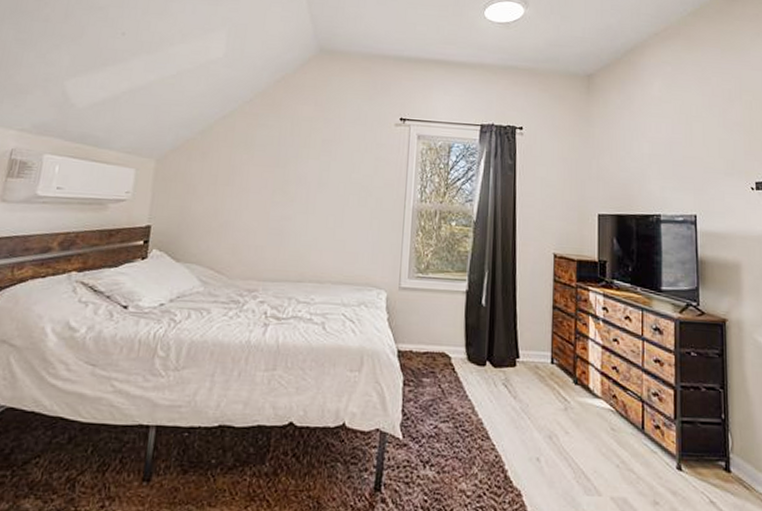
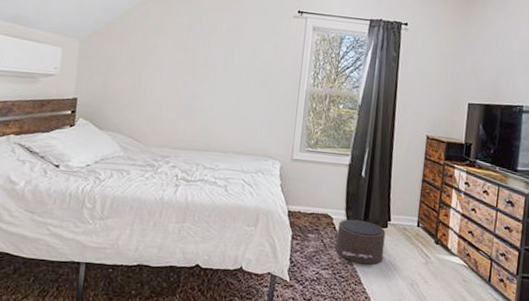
pouf: none [456,357,514,414] -> present [336,219,386,265]

